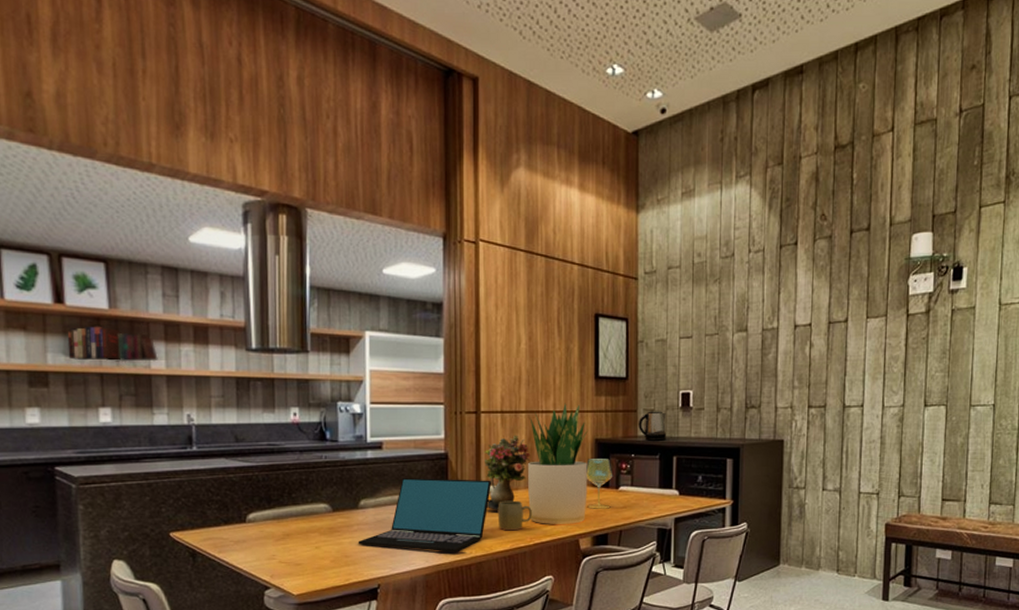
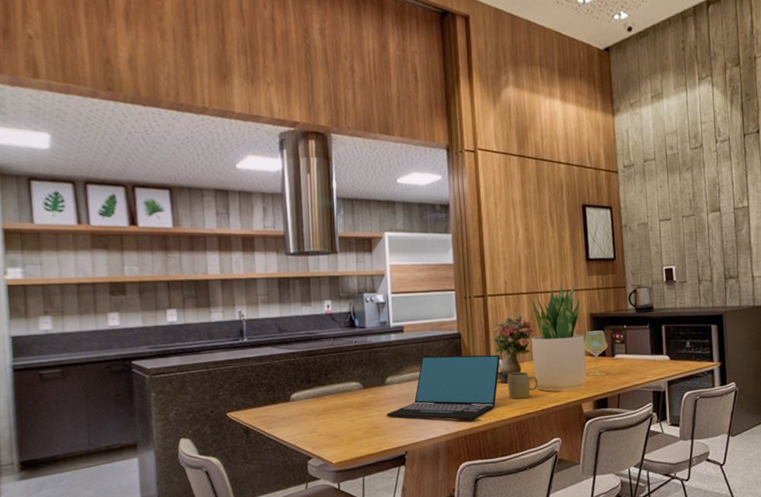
books: present [67,326,121,361] -> none [140,242,183,271]
books: present [106,332,158,363] -> none [172,245,214,271]

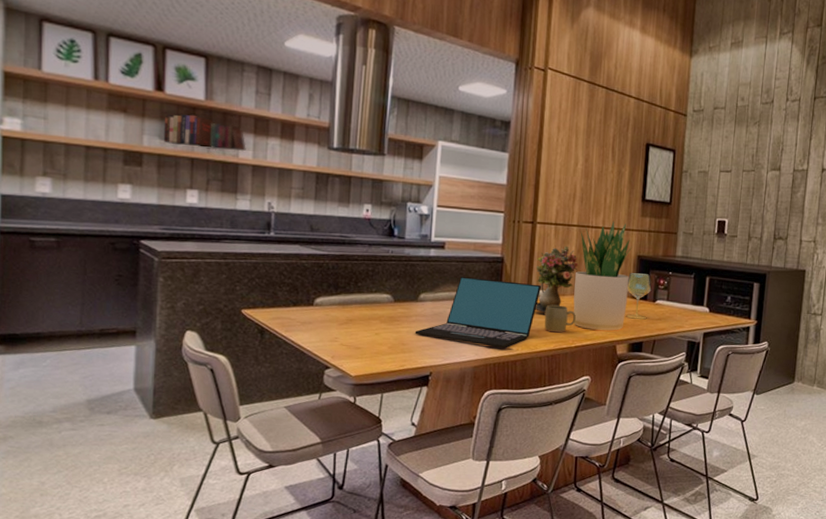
books: none [140,242,183,271] -> present [163,114,213,147]
books: none [172,245,214,271] -> present [198,123,246,152]
kettle: present [628,286,655,313] -> none [677,234,703,262]

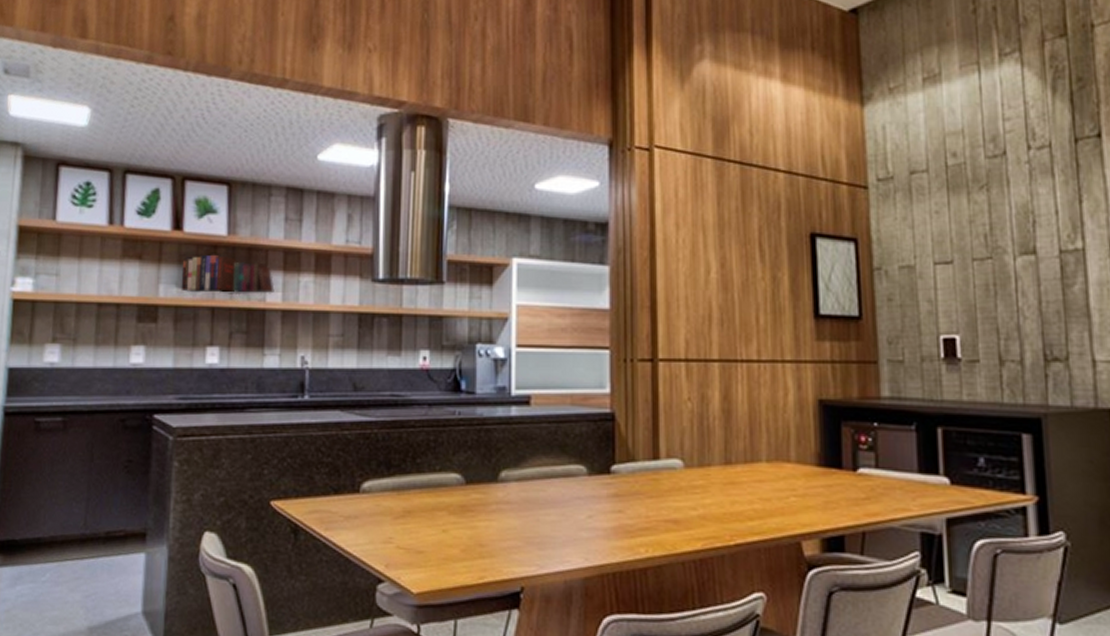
laptop: present [414,277,542,348] -> none [496,444,675,549]
bouquet: present [535,246,579,314] -> none [662,391,728,495]
mug: present [544,304,576,333] -> none [683,480,732,524]
planter: present [573,221,632,332] -> none [723,350,811,520]
wine glass: present [626,273,652,320] -> none [807,427,848,500]

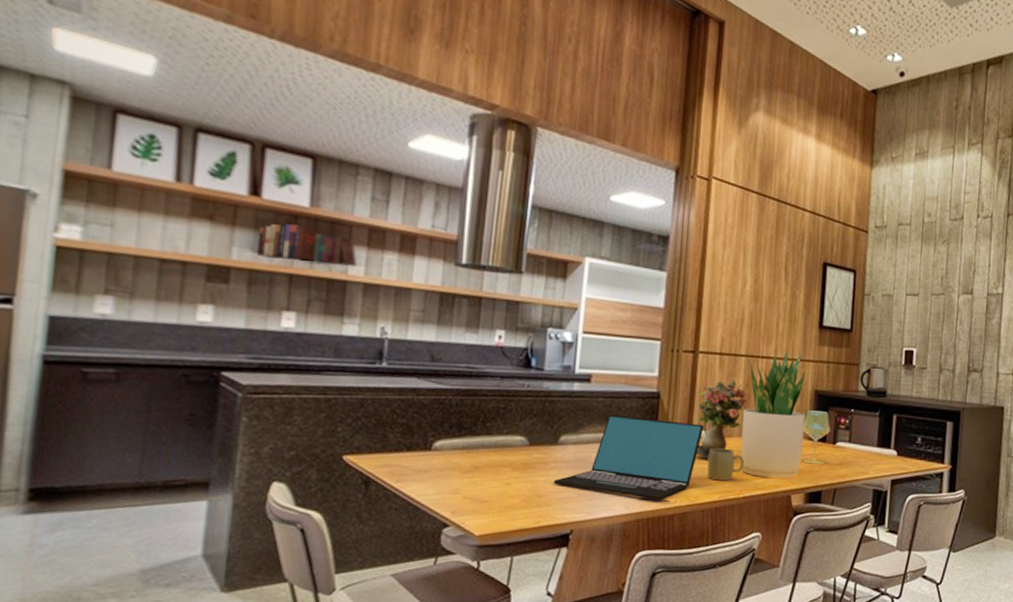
laptop: none [496,444,675,549] -> present [553,415,705,500]
bouquet: none [662,391,728,495] -> present [696,379,747,459]
mug: none [683,480,732,524] -> present [707,447,744,481]
planter: none [723,350,811,520] -> present [741,350,808,479]
wine glass: none [807,427,848,500] -> present [802,410,831,465]
kettle: none [881,362,925,405] -> present [860,366,889,398]

